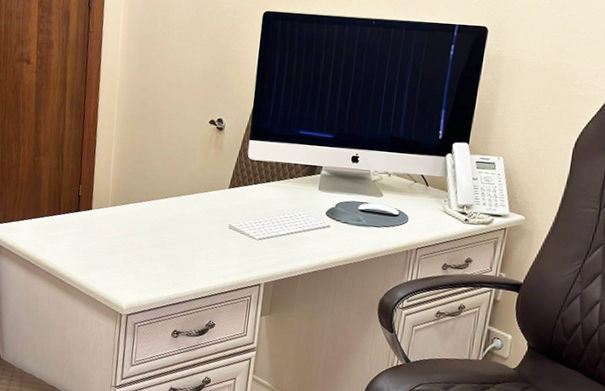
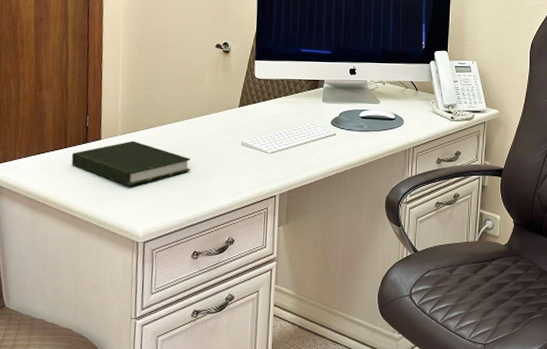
book: none [64,213,177,259] -> present [72,141,191,187]

